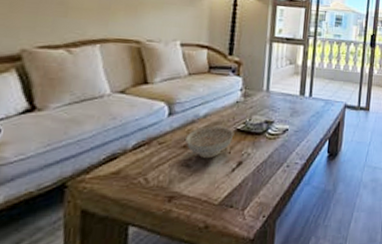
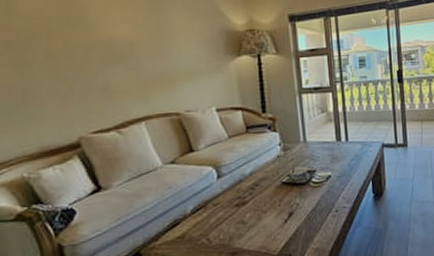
decorative bowl: present [186,125,234,158] -> none [237,181,281,214]

